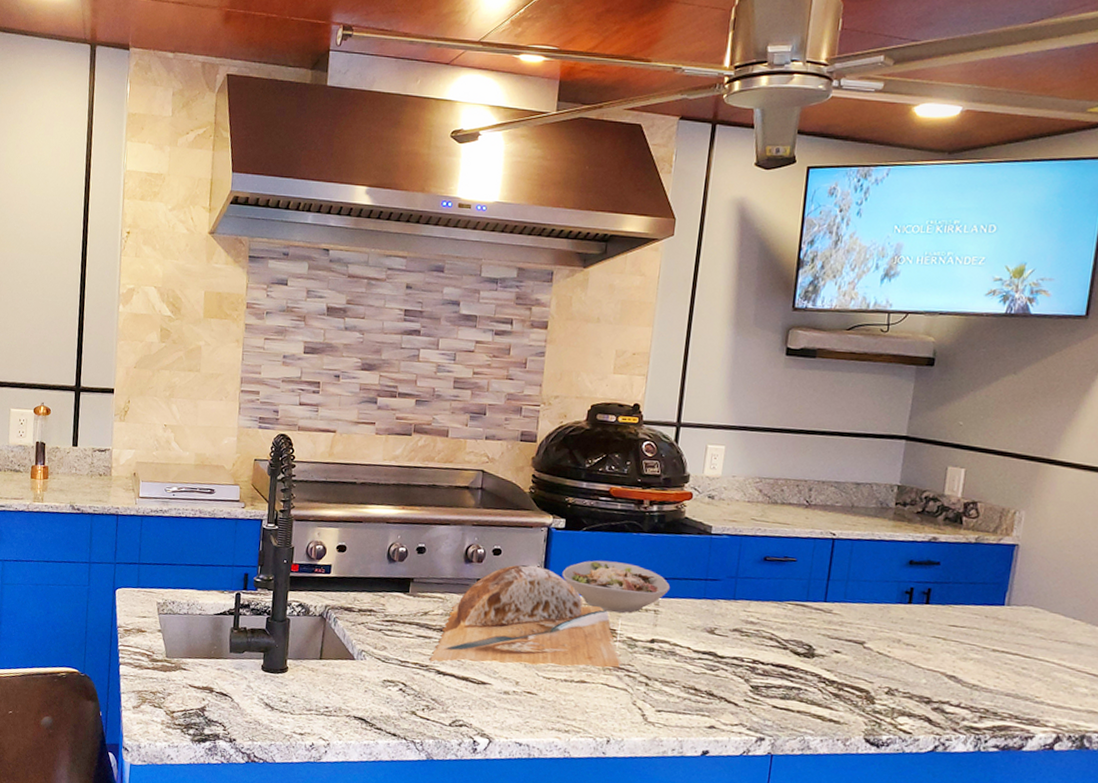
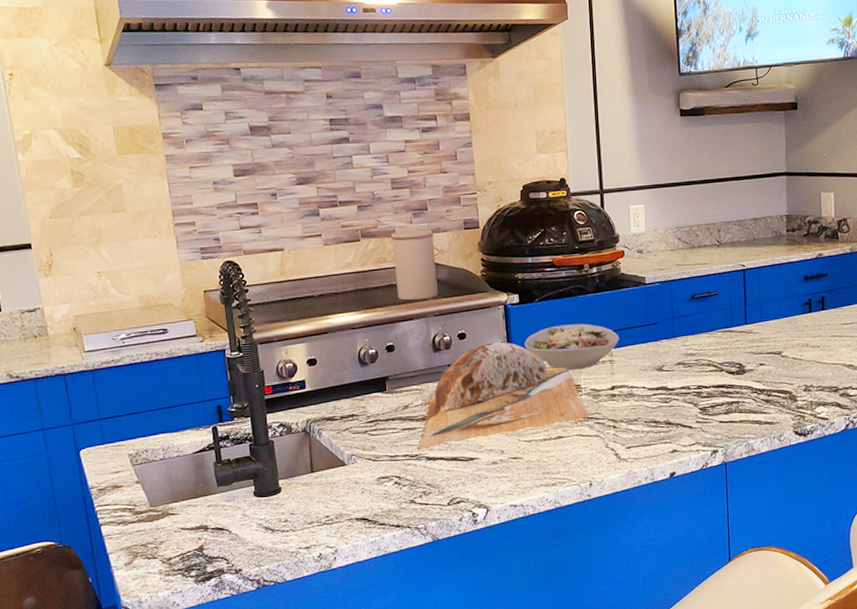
canister: none [438,432,488,507] -> present [390,229,438,301]

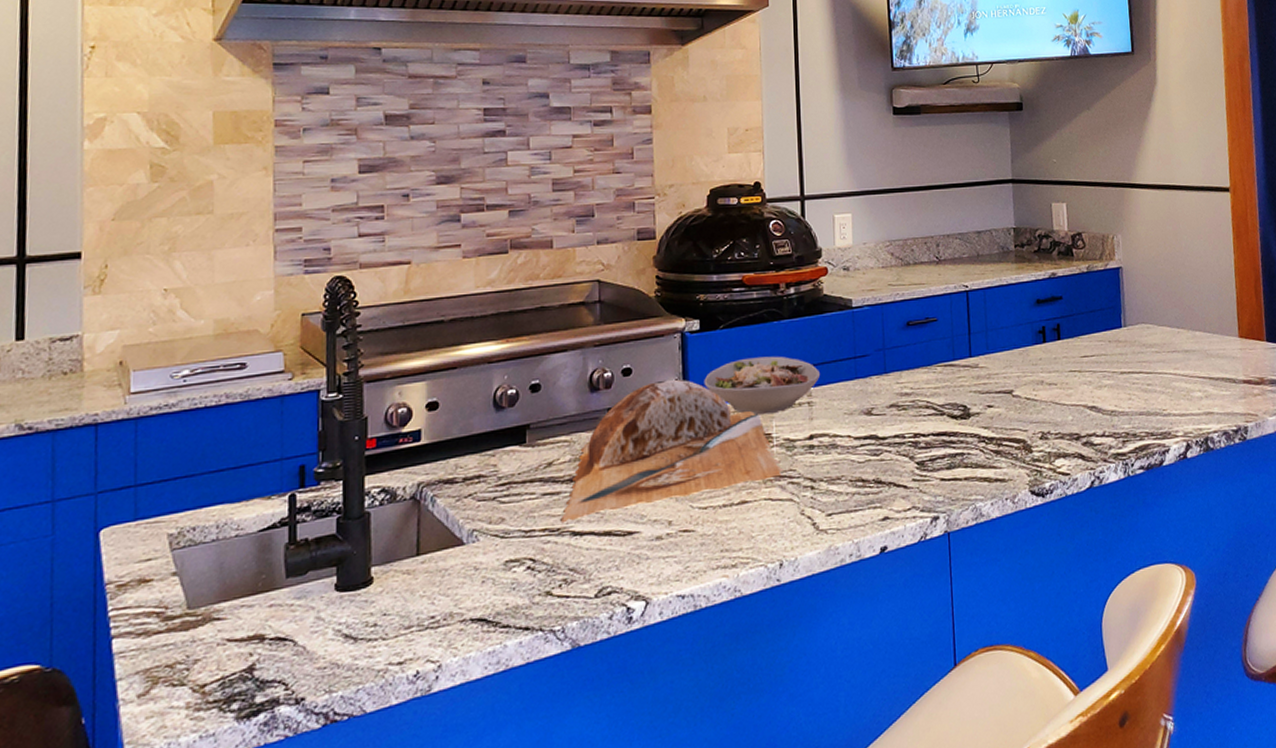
canister: present [390,229,438,301] -> none [546,240,600,327]

